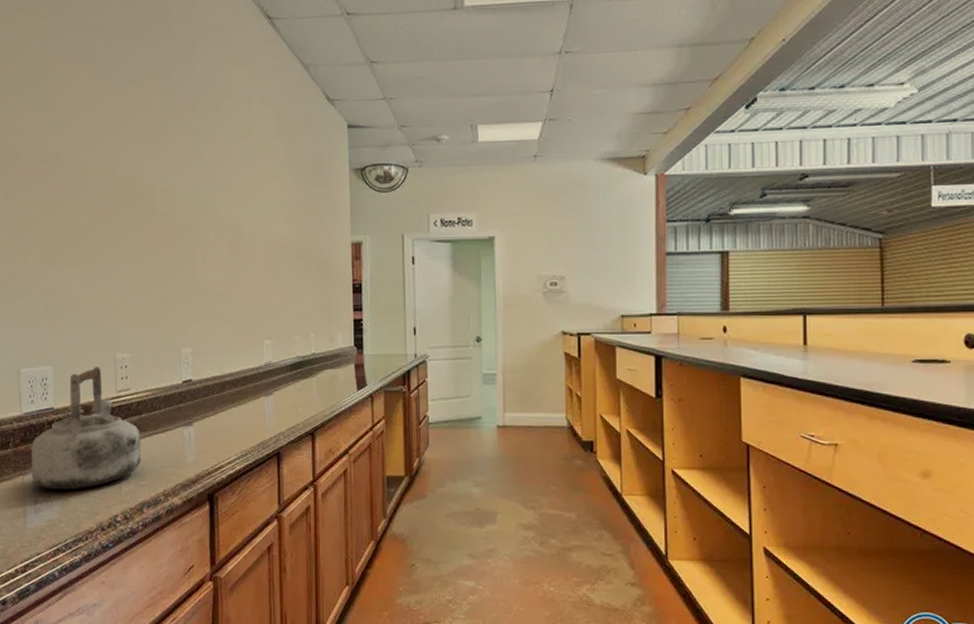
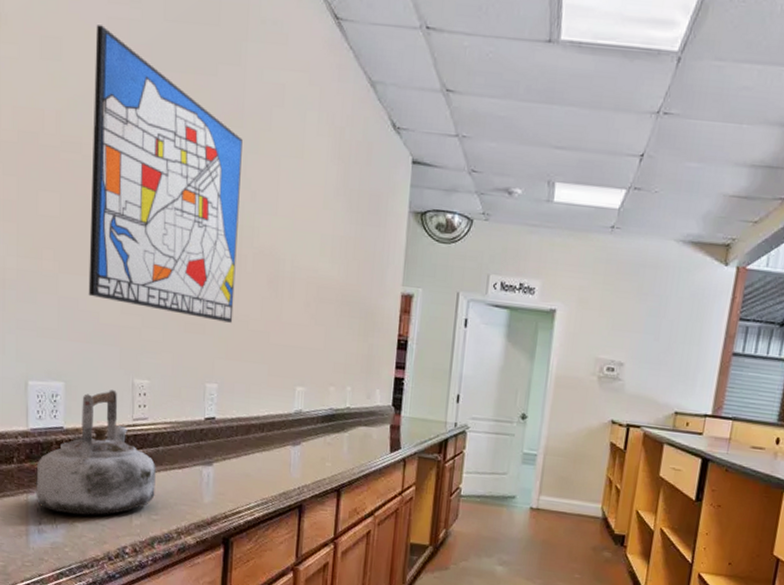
wall art: none [66,54,201,291] -> present [88,25,243,323]

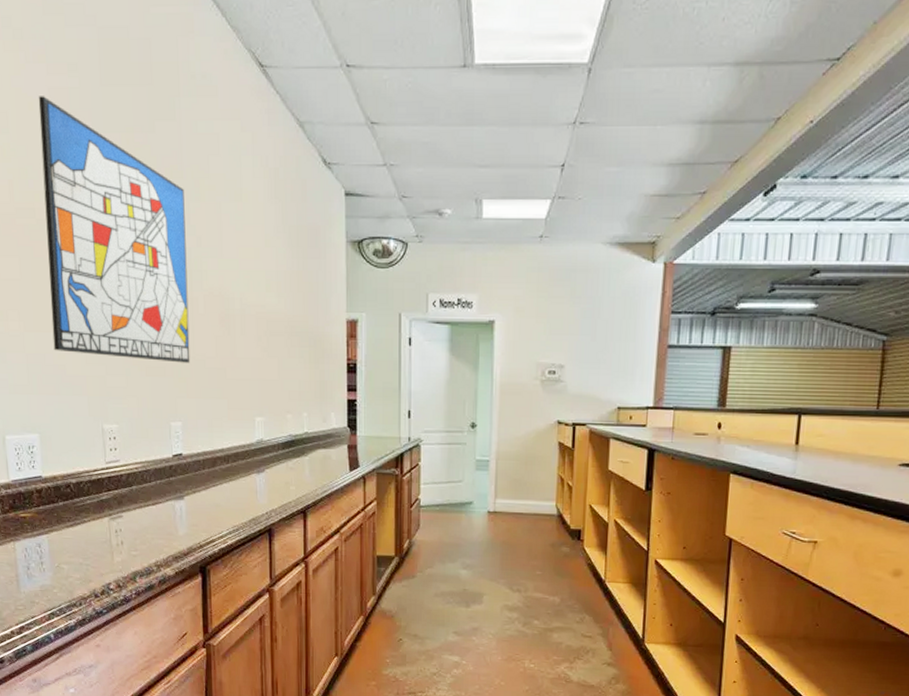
kettle: present [36,390,156,516] -> none [20,437,133,558]

